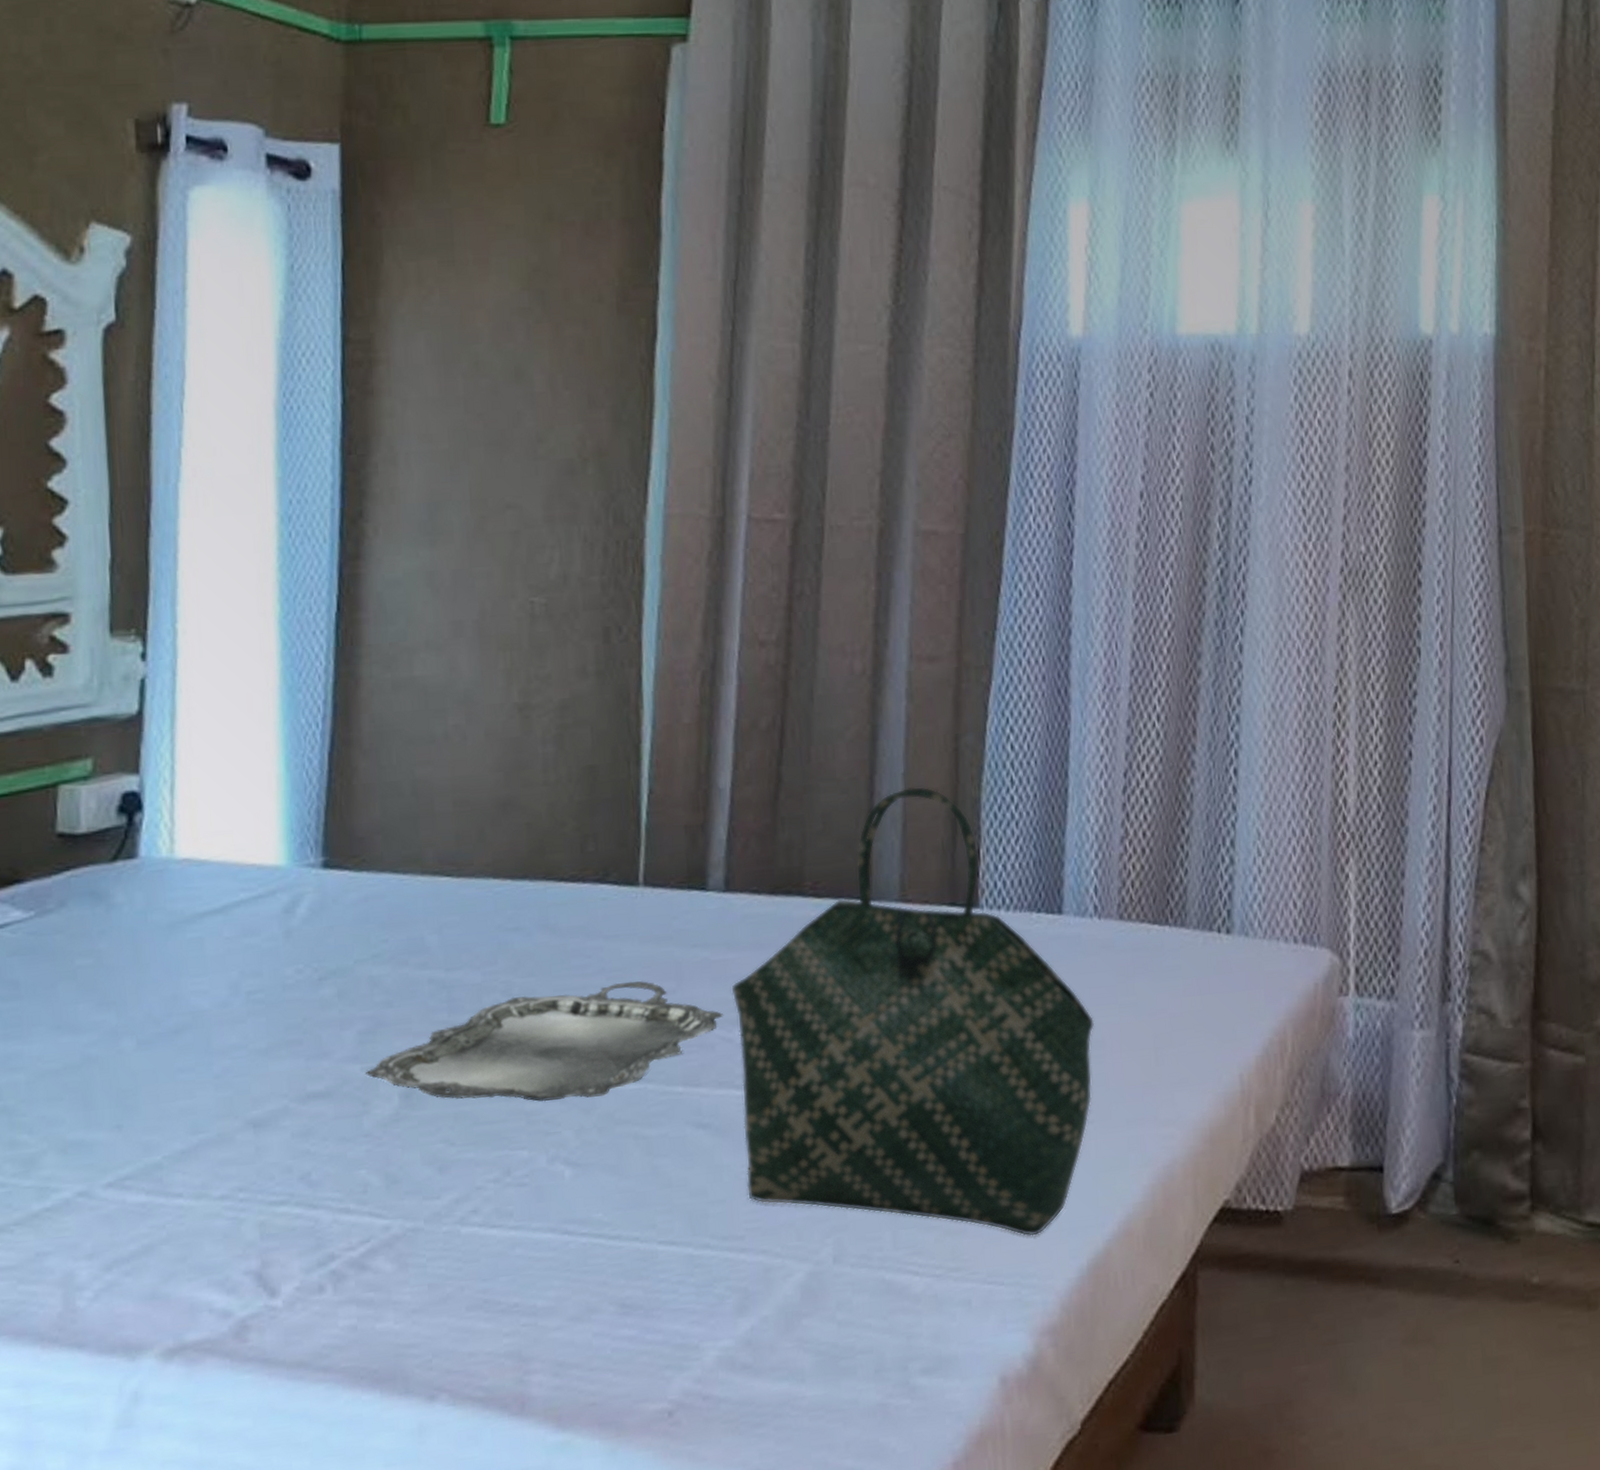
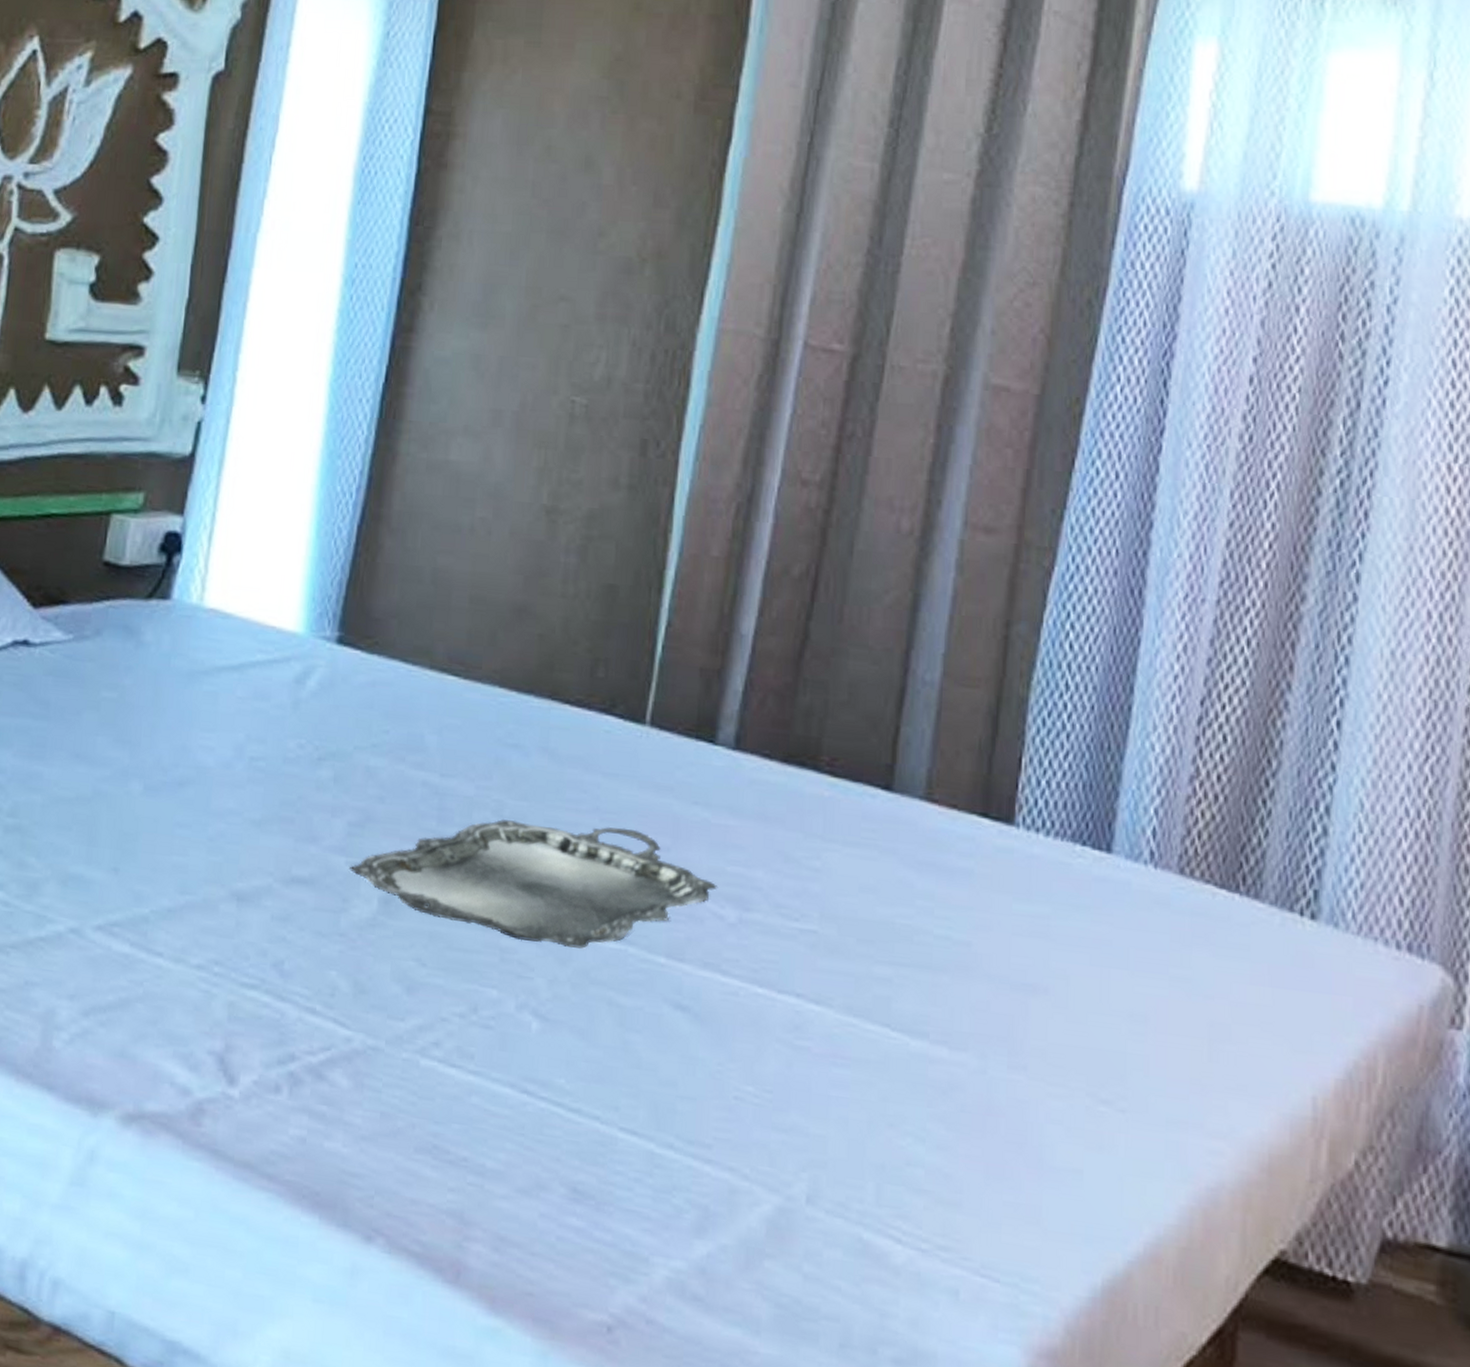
tote bag: present [731,786,1095,1236] -> none [720,670,1138,1233]

